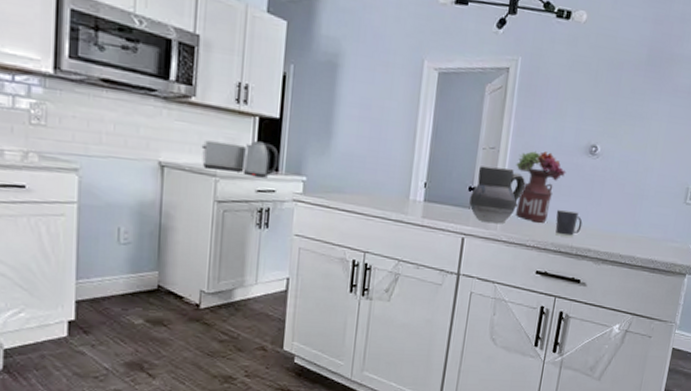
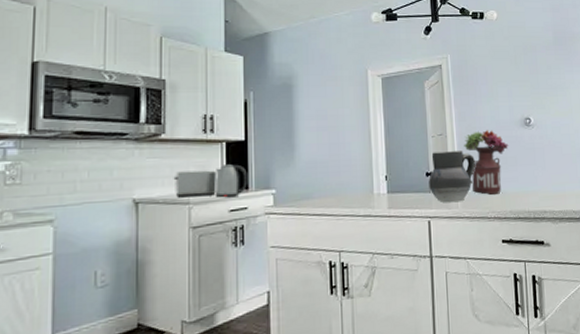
mug: present [555,209,583,237] -> none [508,178,534,204]

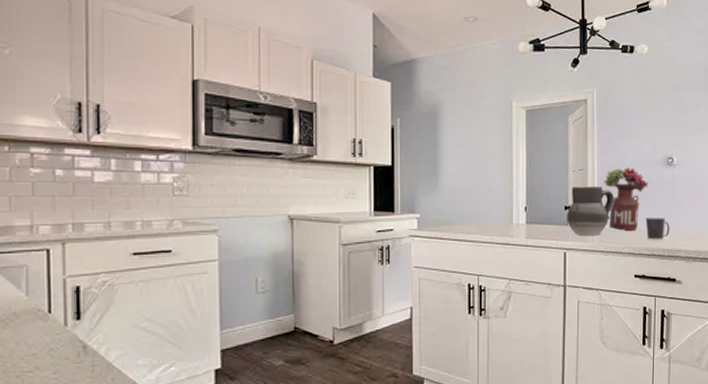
toaster: present [173,170,218,198] -> none [325,192,366,217]
kettle: present [216,164,248,199] -> none [364,188,394,219]
mug: none [508,178,534,204] -> present [645,217,670,241]

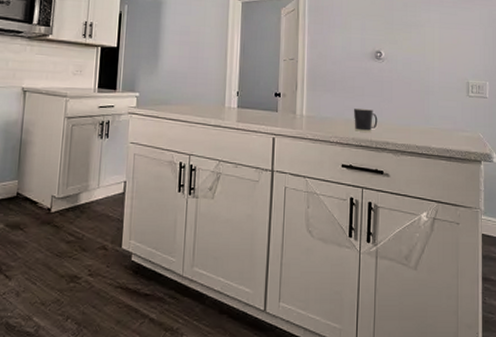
ceramic jug: present [567,185,614,237] -> none [276,75,323,124]
flower arrangement: present [604,167,649,231] -> none [313,59,357,121]

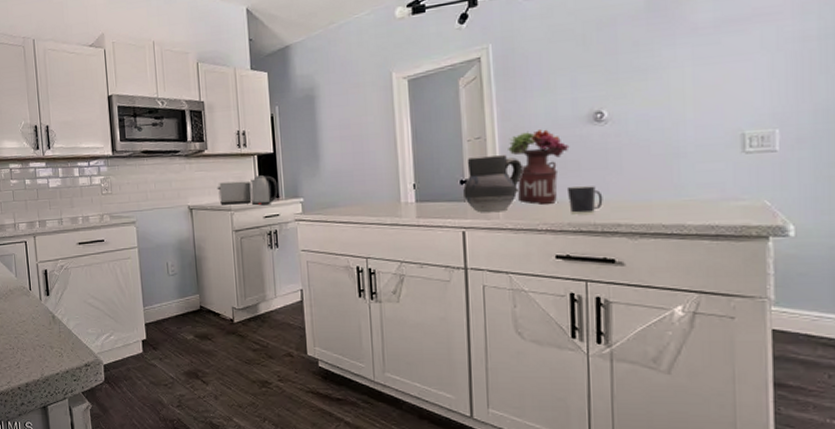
toaster: none [55,68,92,92] -> present [217,181,252,205]
kettle: none [89,66,117,96] -> present [250,175,279,206]
ceramic jug: none [276,75,323,124] -> present [463,154,522,213]
flower arrangement: none [313,59,357,121] -> present [508,129,570,205]

